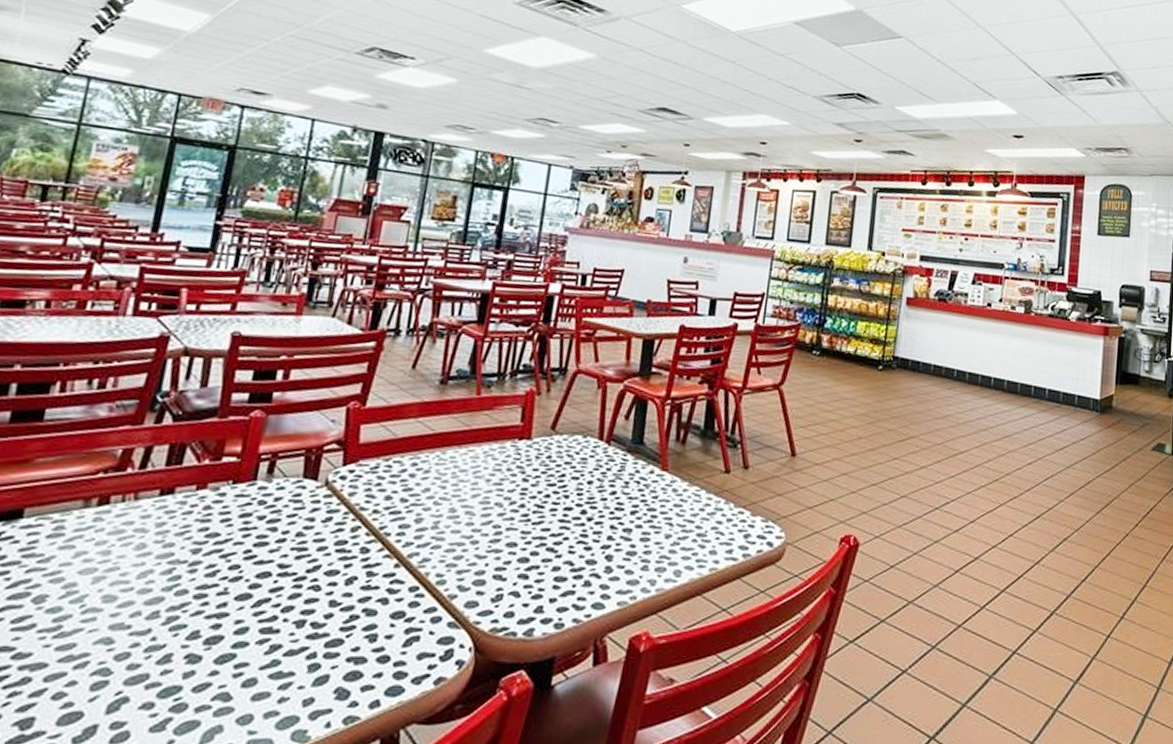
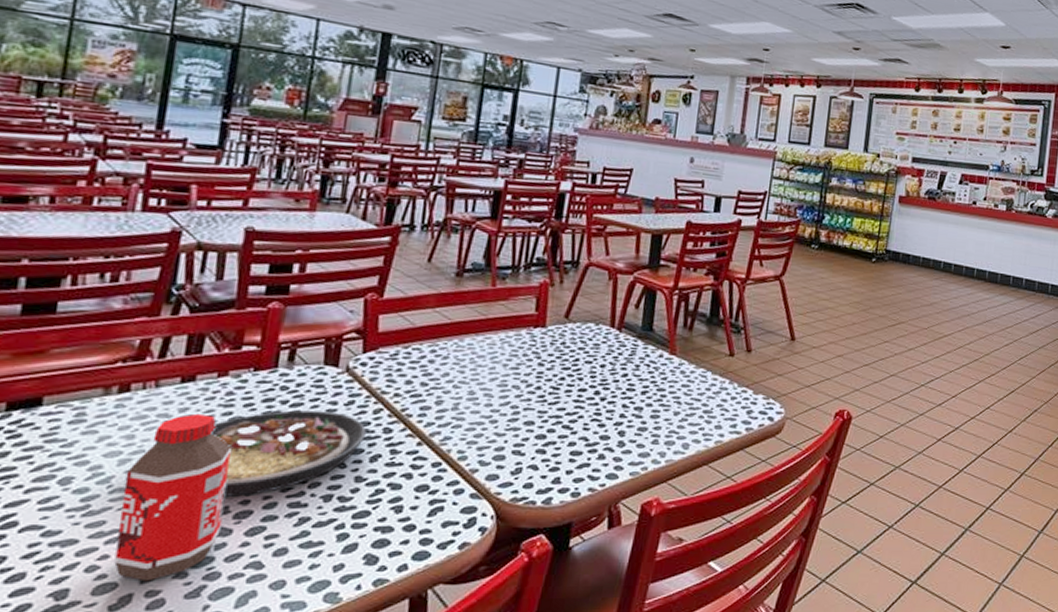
bottle: none [81,528,206,712] -> present [114,413,231,582]
plate: none [186,526,343,620] -> present [210,410,366,497]

